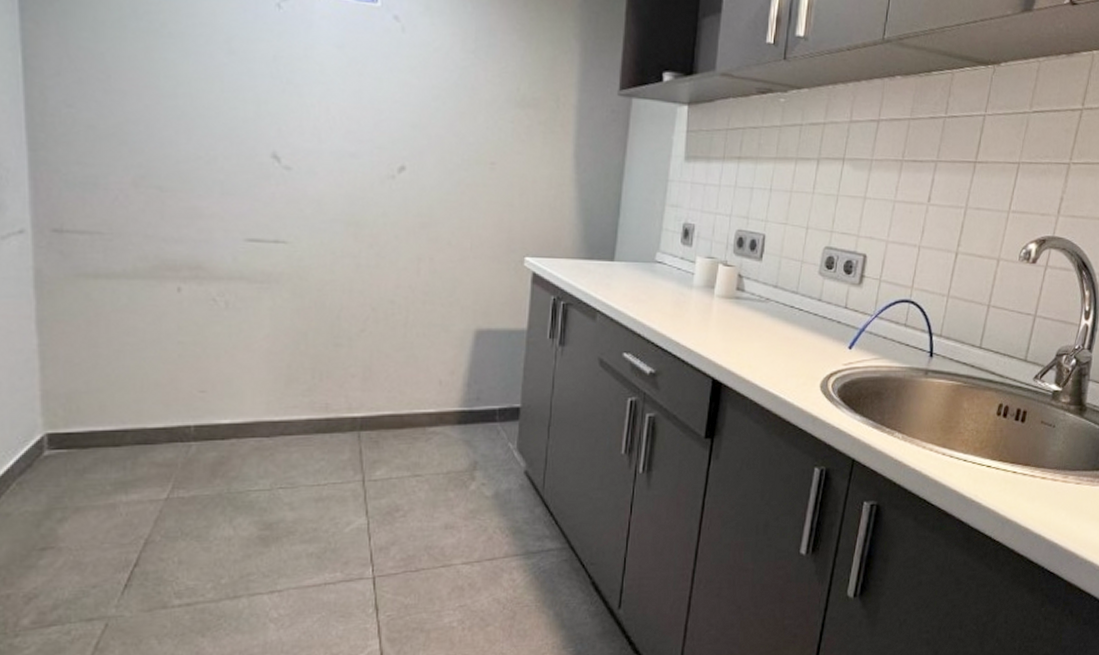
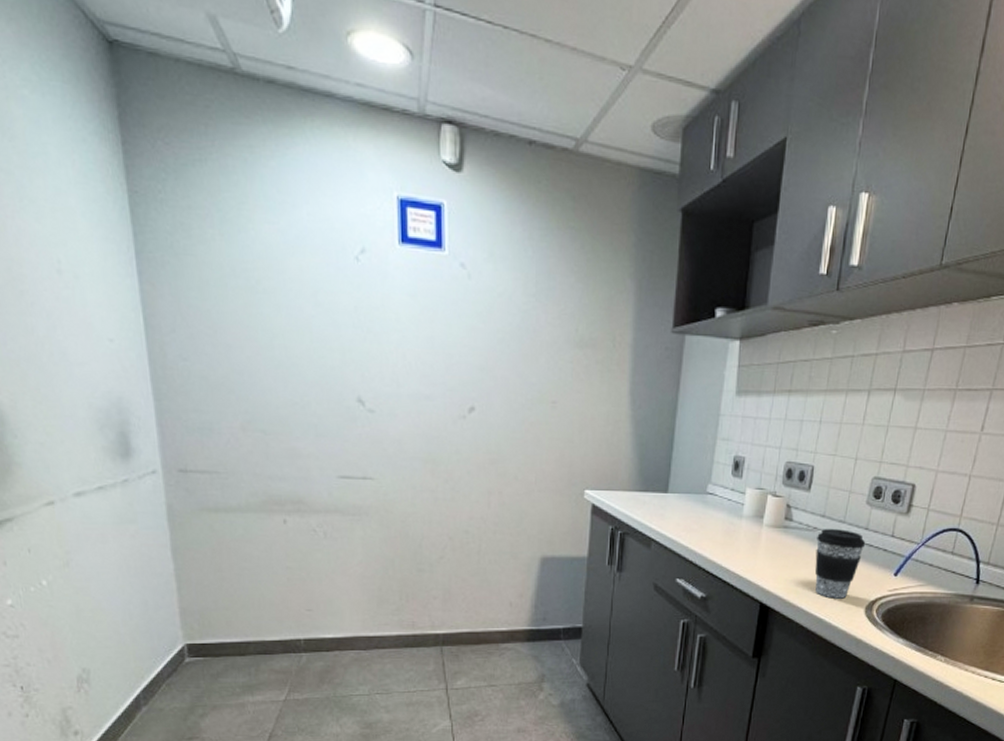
coffee cup: none [768,299,819,373] -> present [814,528,866,599]

